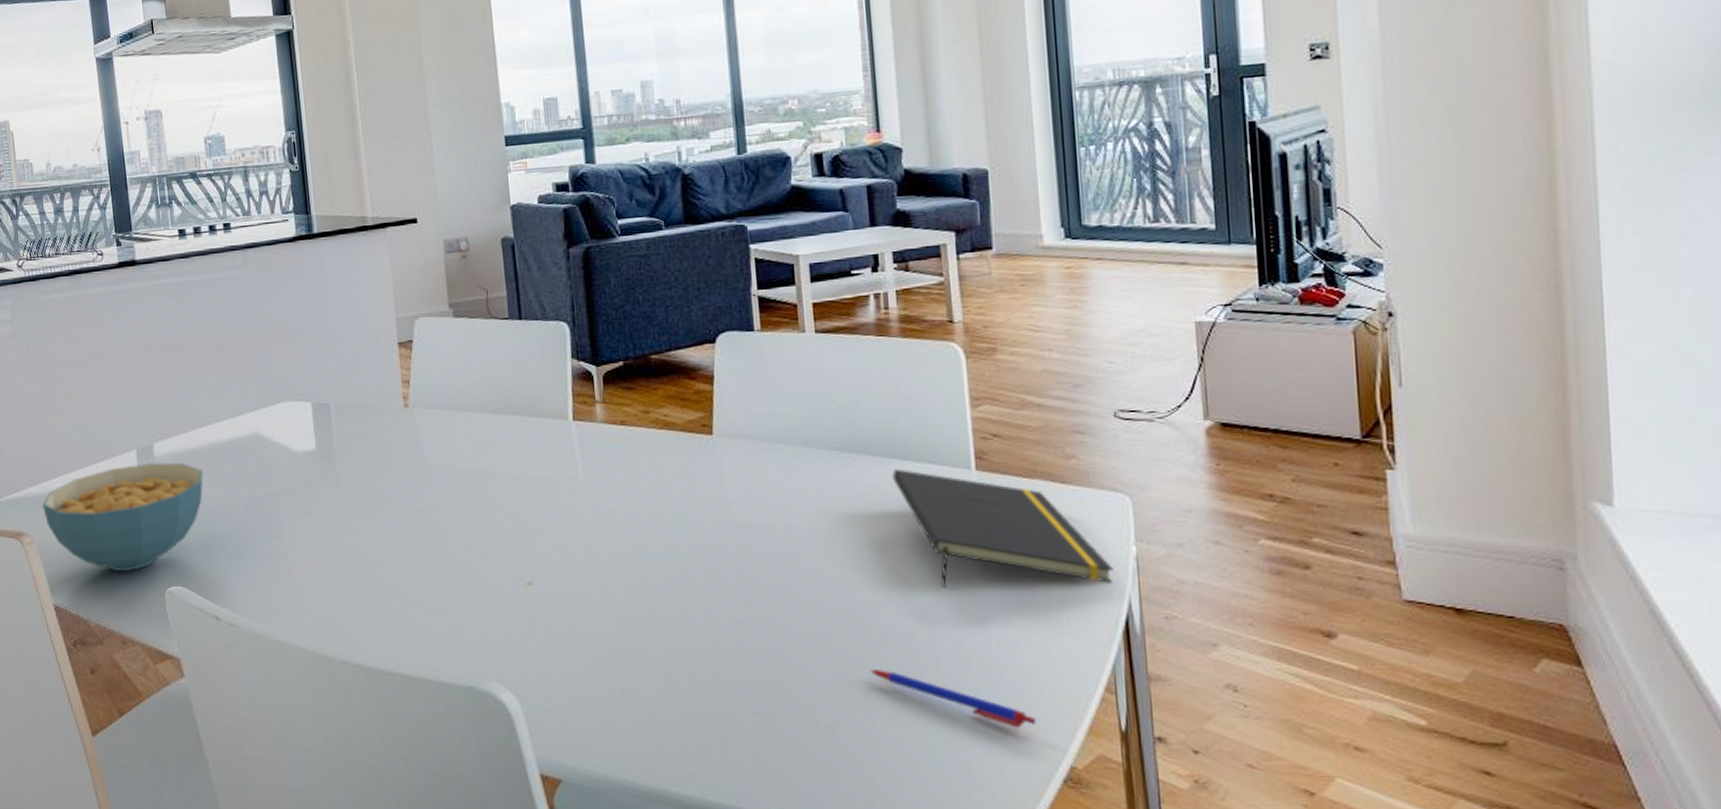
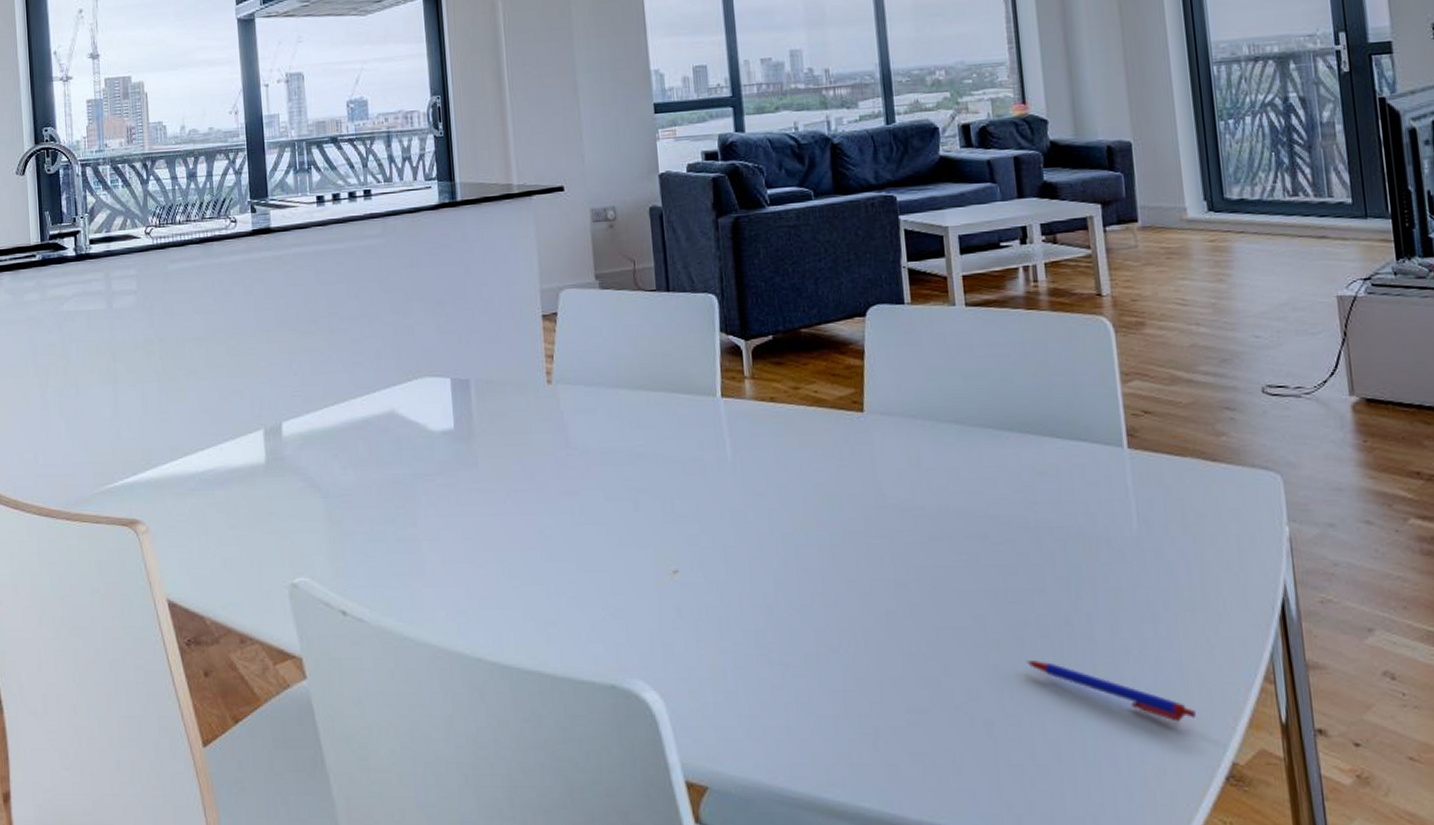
cereal bowl: present [42,462,203,572] -> none [160,442,334,563]
notepad: present [892,468,1114,587] -> none [1045,447,1268,572]

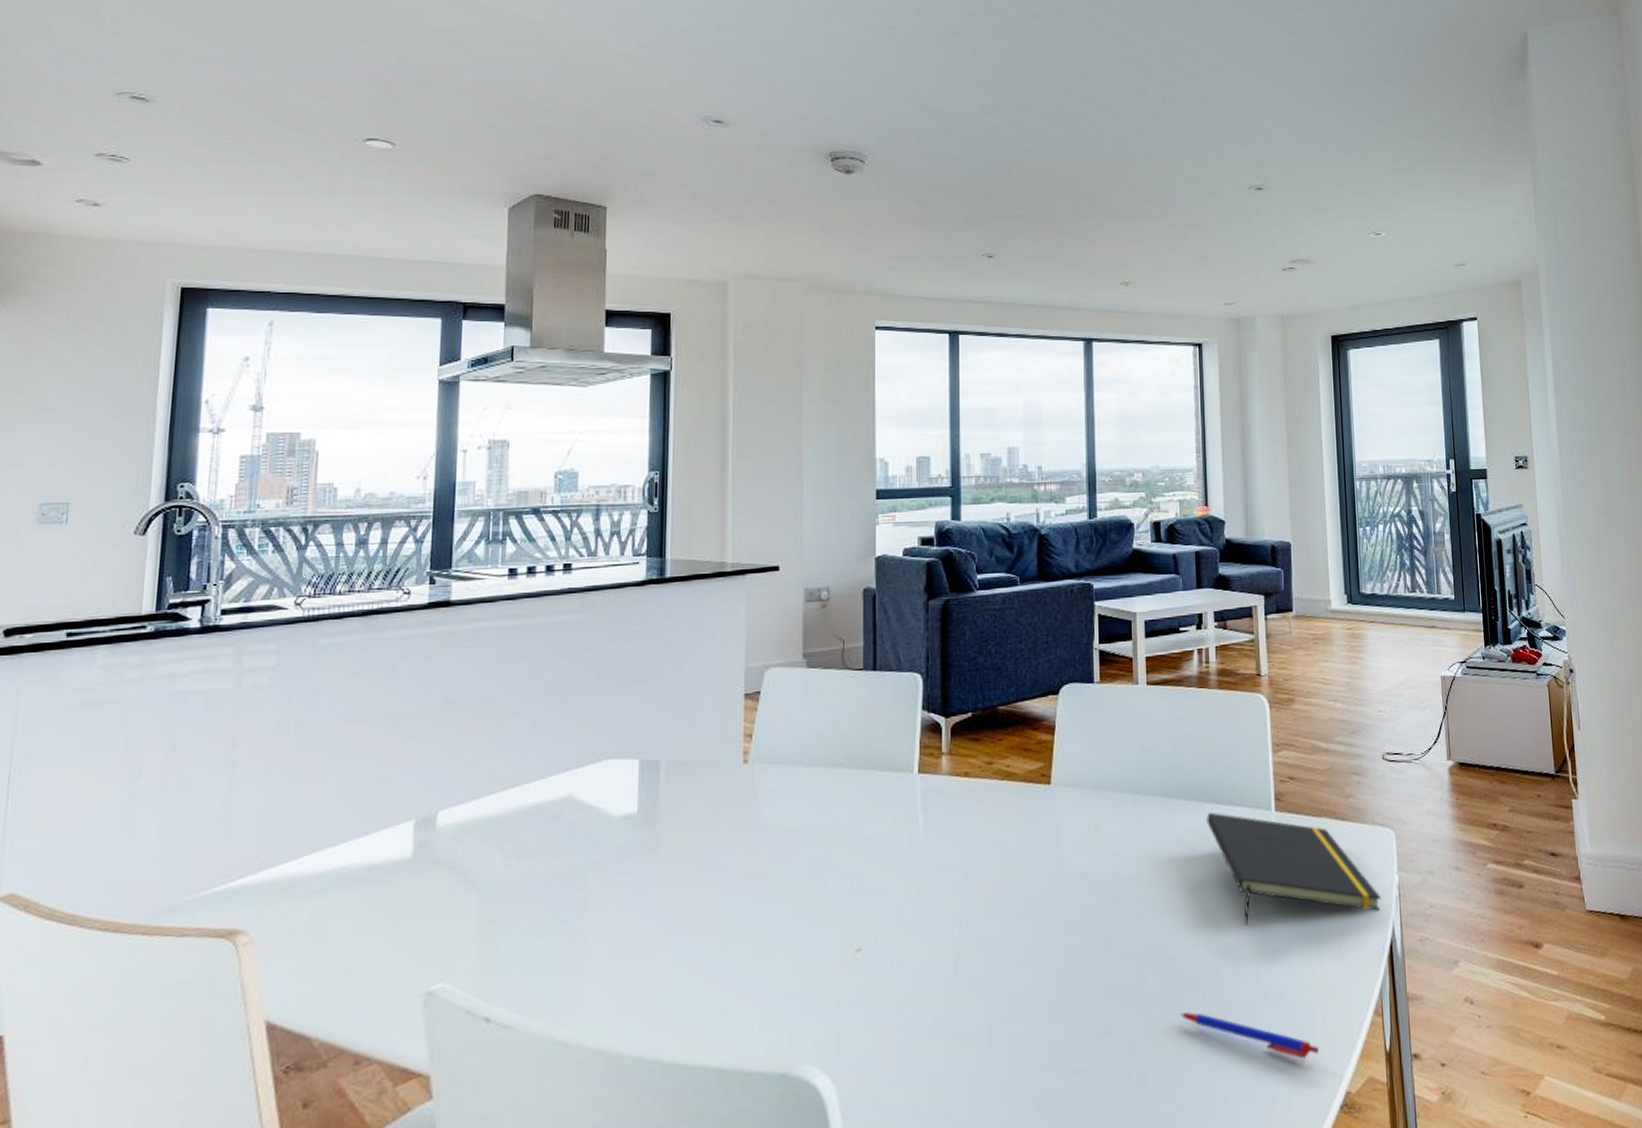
notepad: none [1045,447,1268,572] -> present [1207,812,1381,925]

